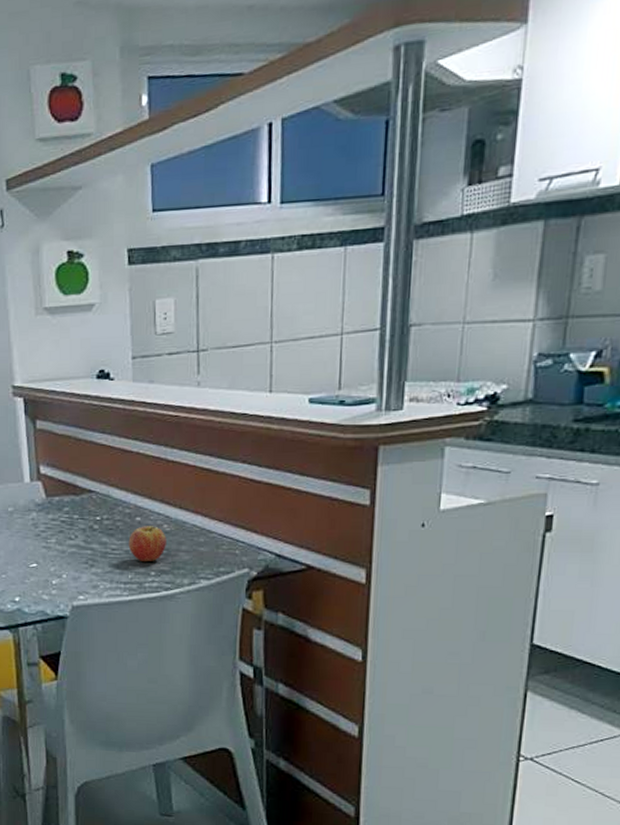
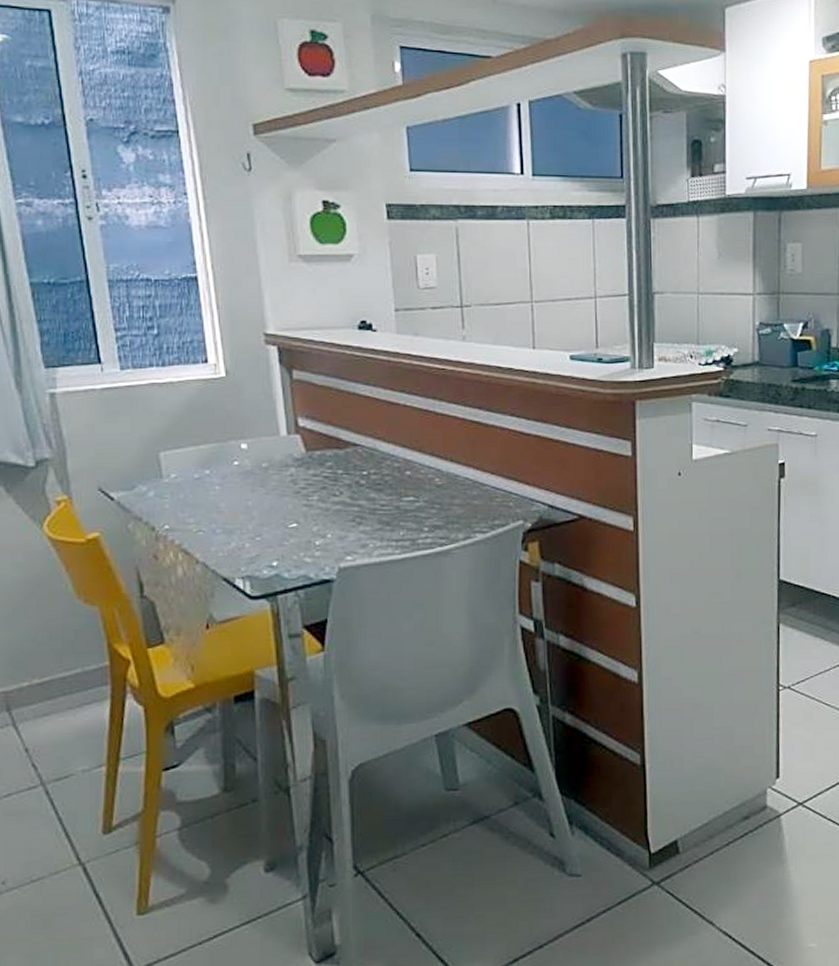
fruit: present [128,526,166,562] -> none [398,480,439,518]

